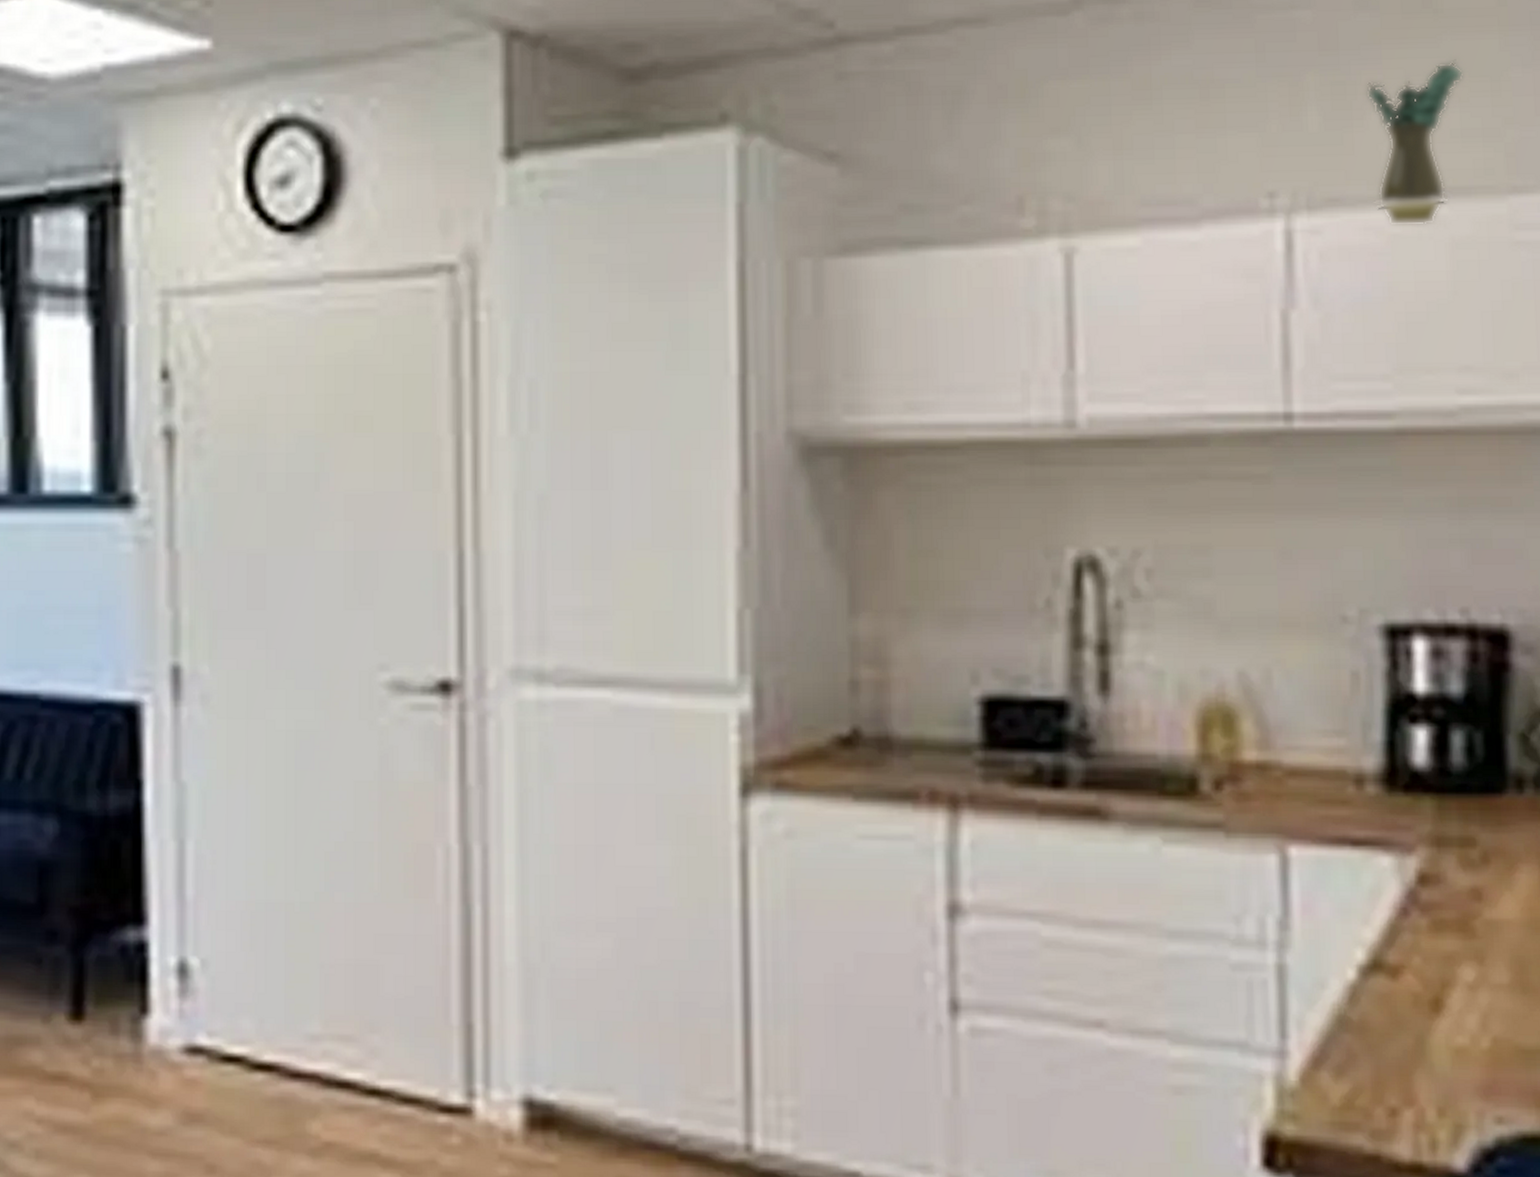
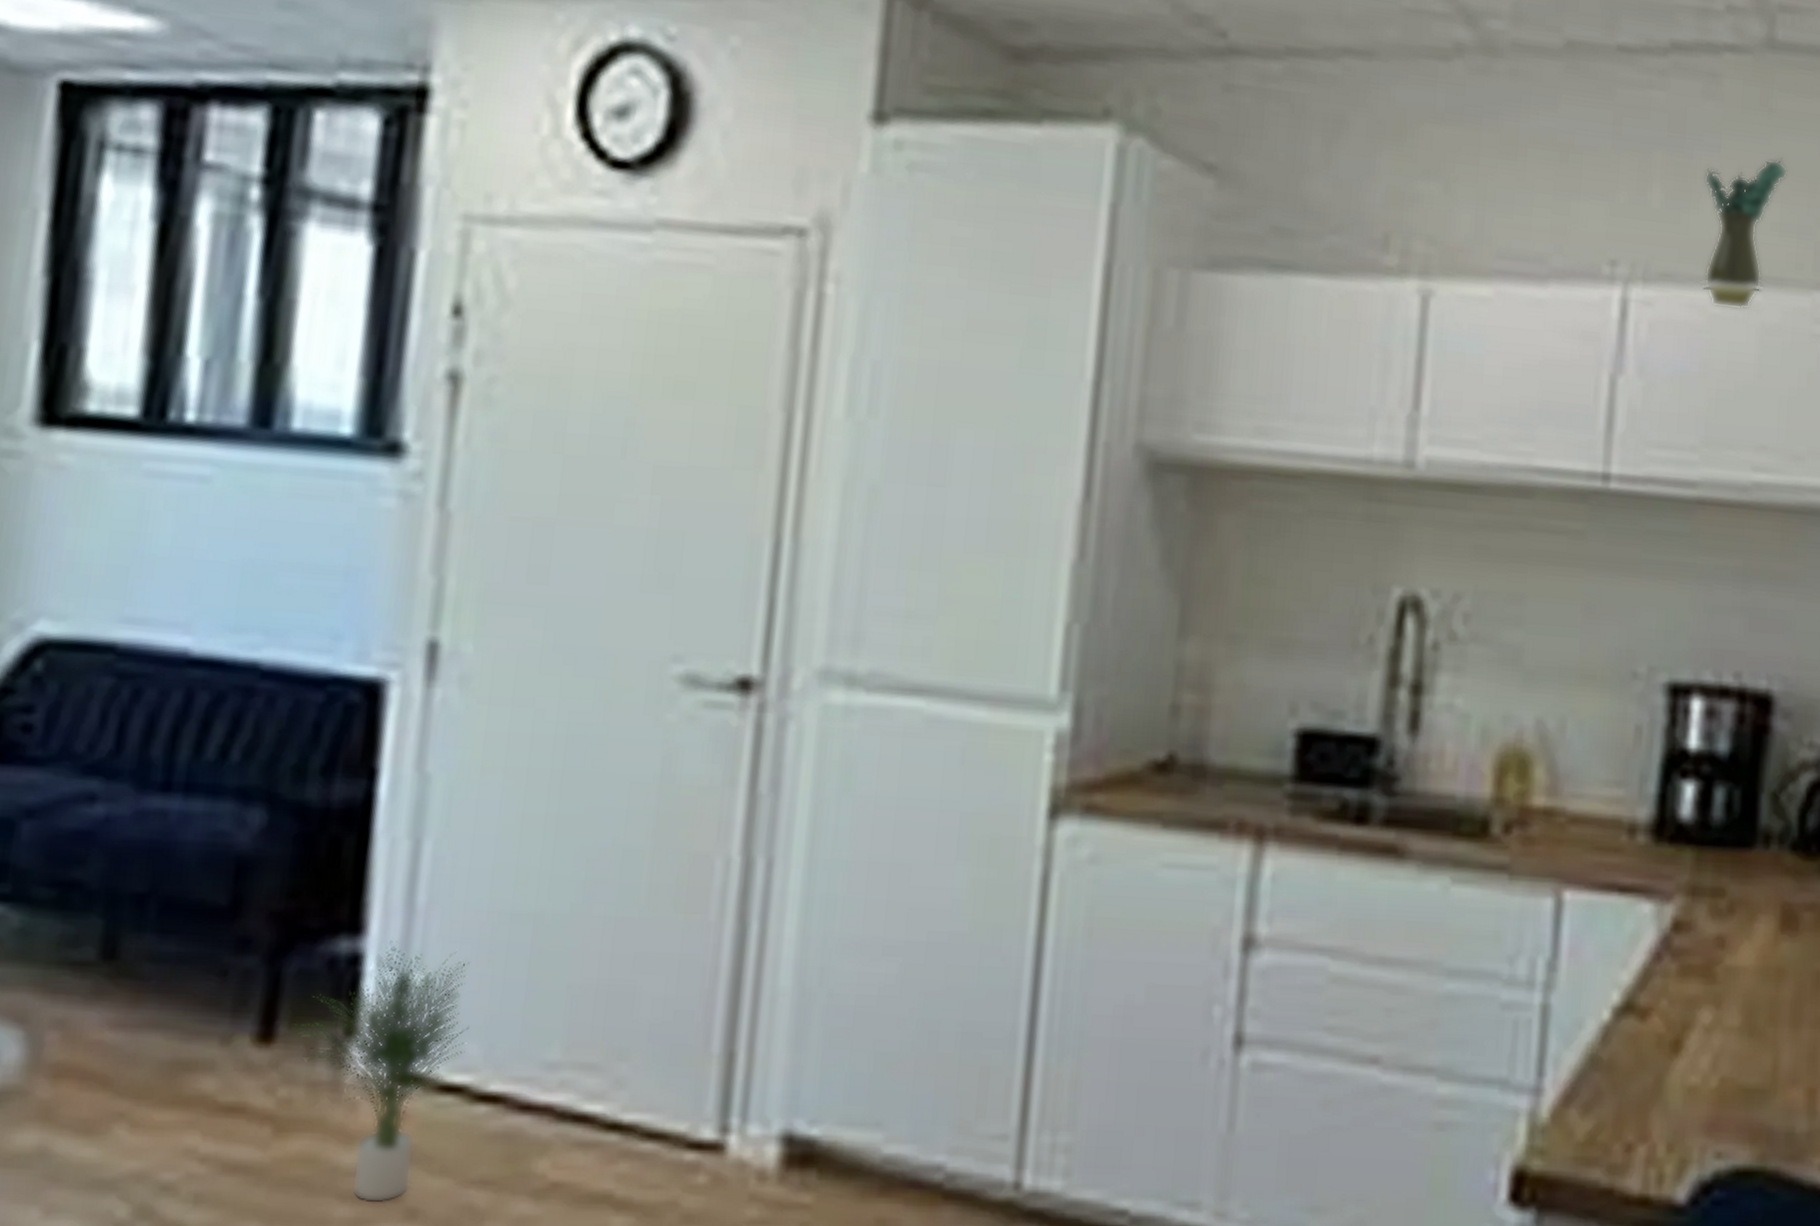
potted plant: none [99,930,240,1160] -> present [294,941,470,1203]

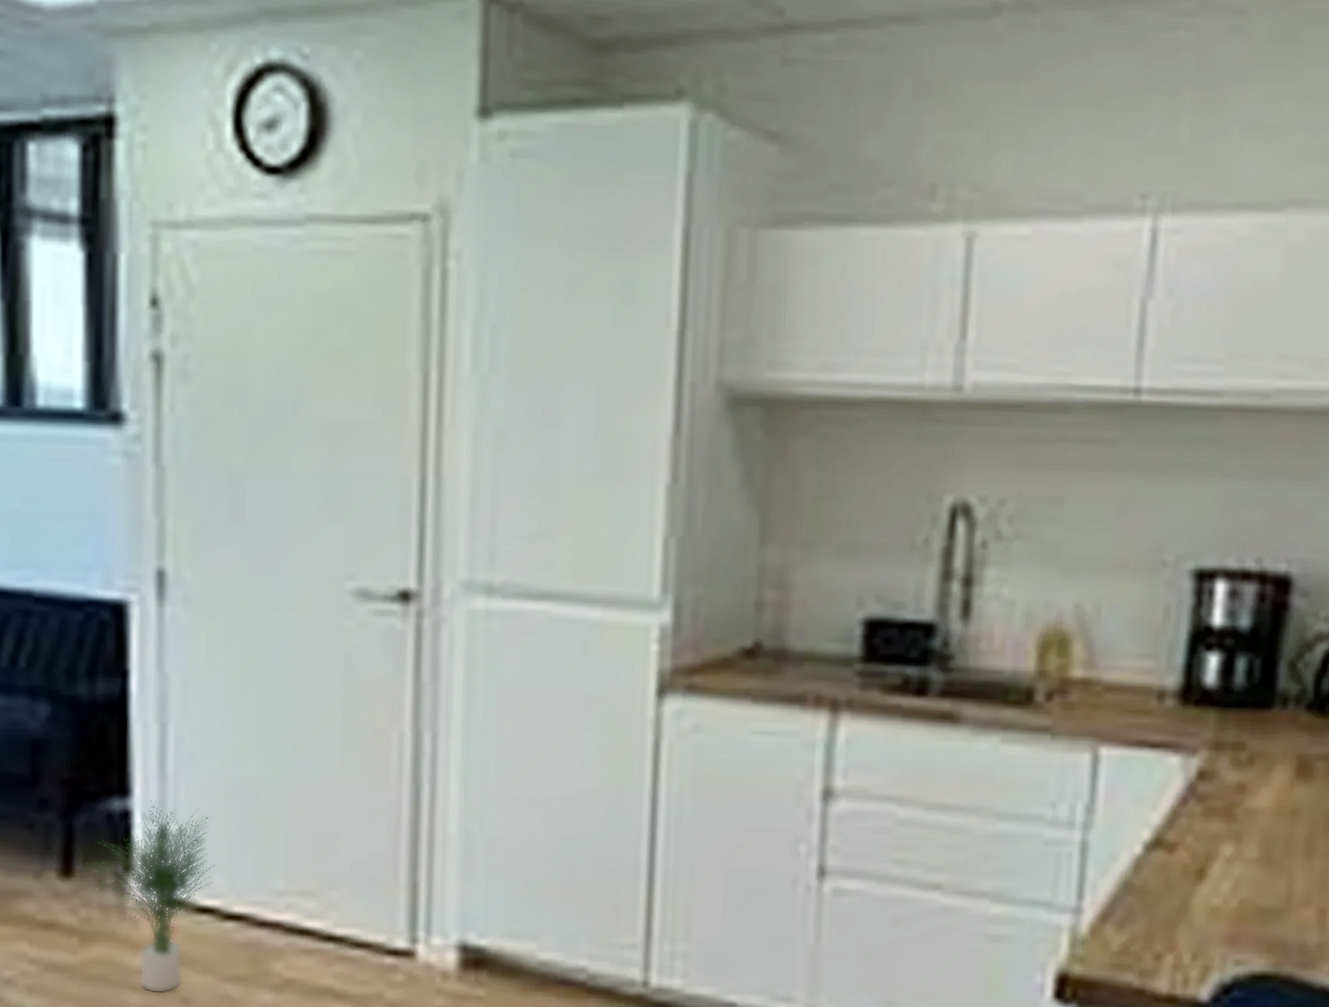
vase: present [1704,157,1788,310] -> none [1230,86,1313,232]

